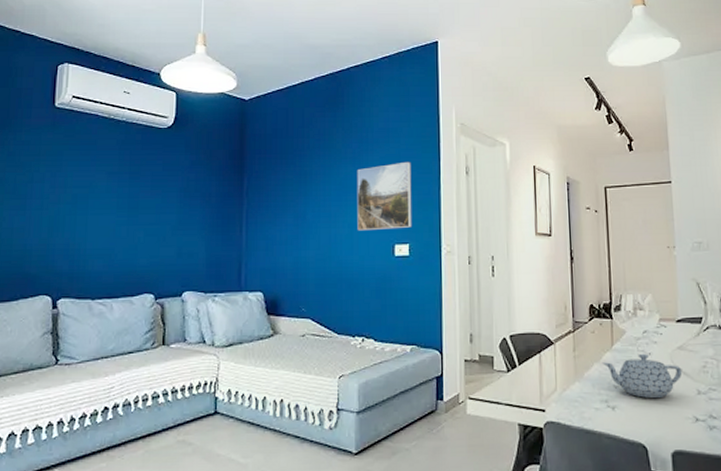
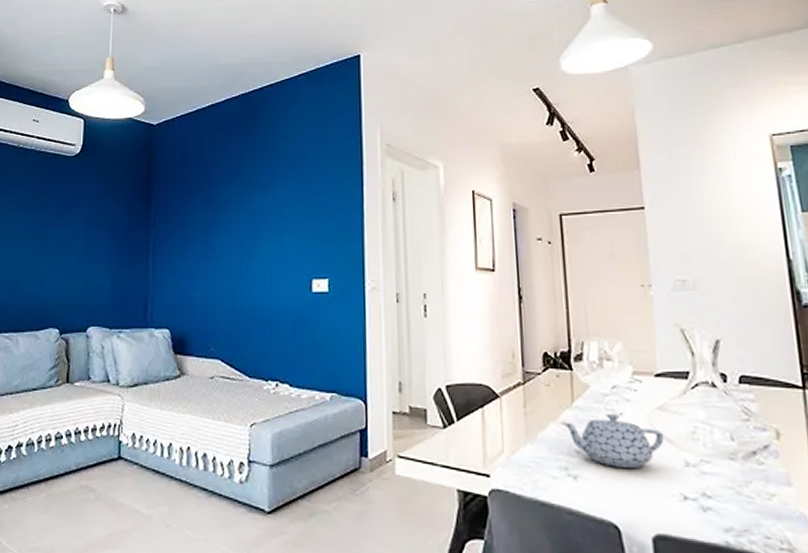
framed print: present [357,161,412,231] -> none [270,187,332,264]

